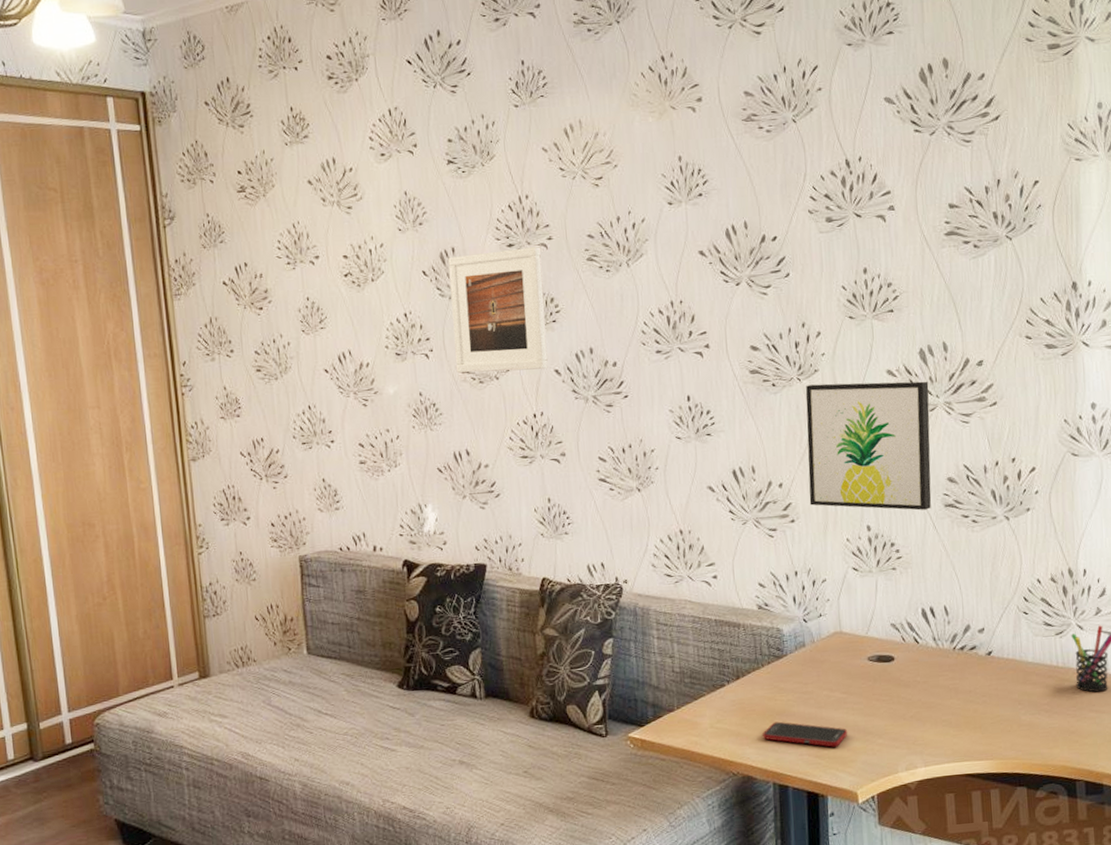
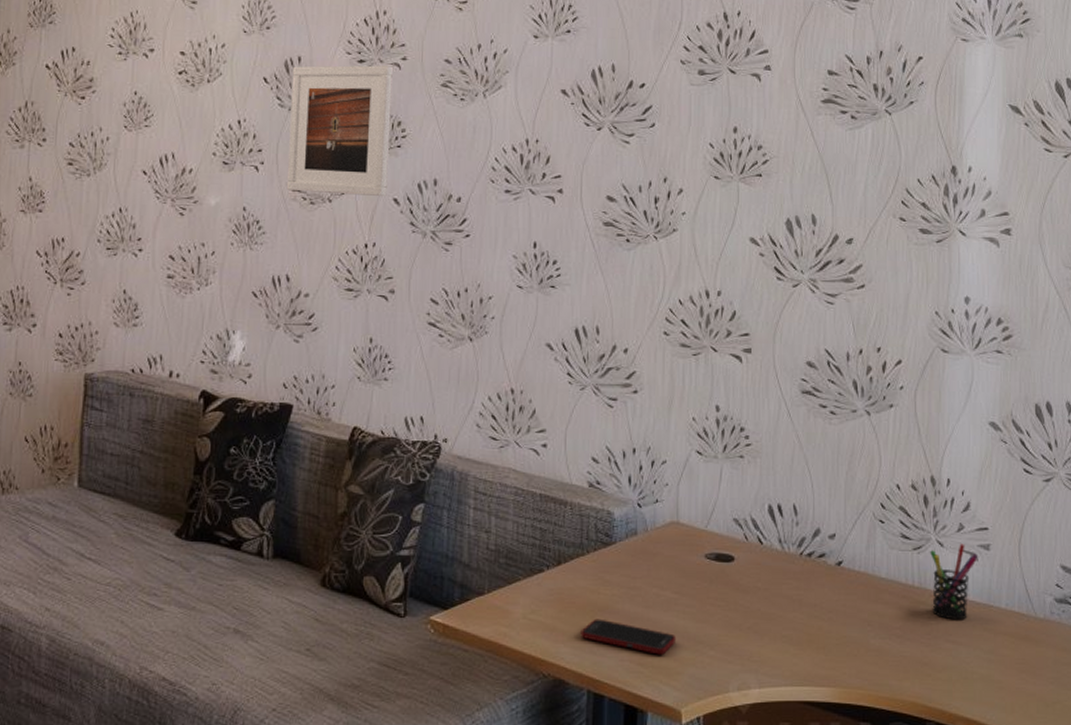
wall art: present [805,381,932,511] -> none [655,244,794,395]

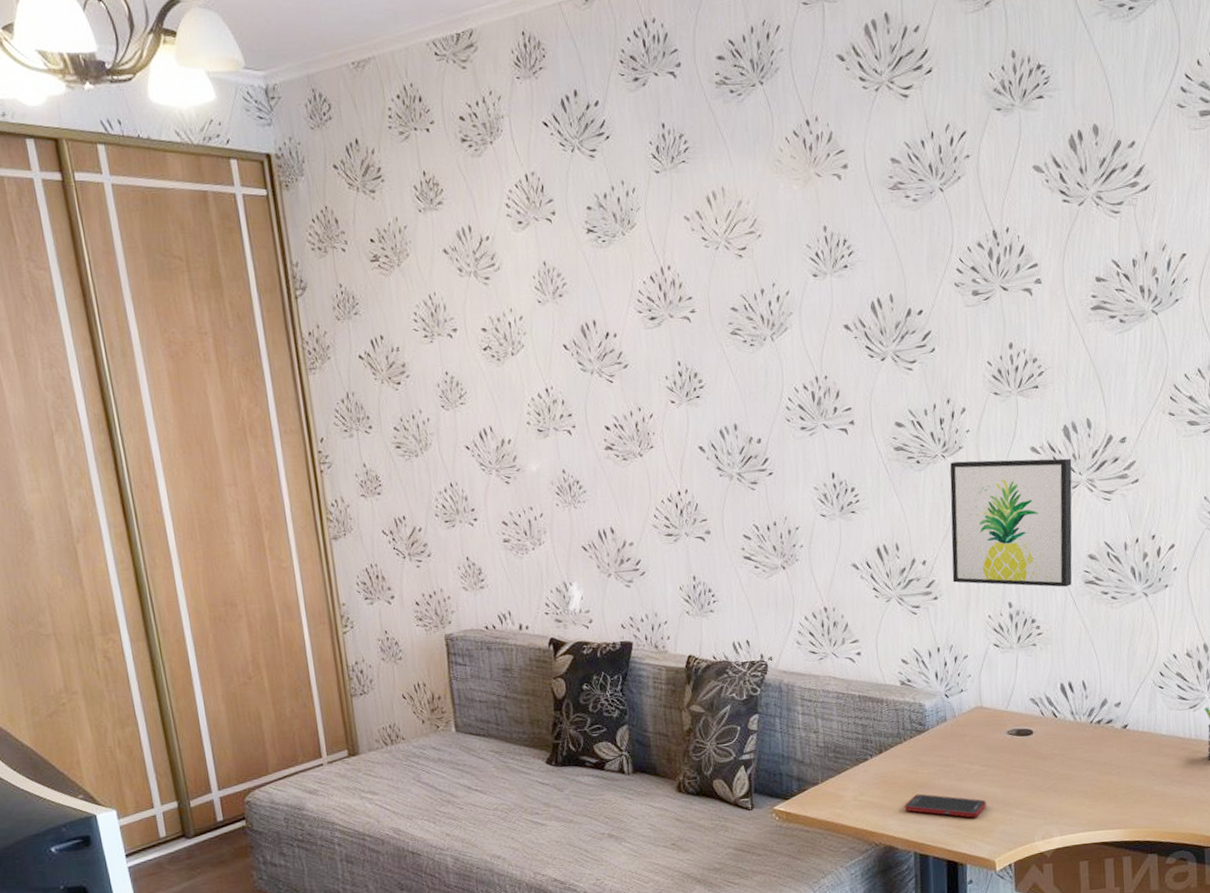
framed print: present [286,65,394,197] -> none [589,320,692,450]
wall art: none [655,244,794,395] -> present [949,458,1072,587]

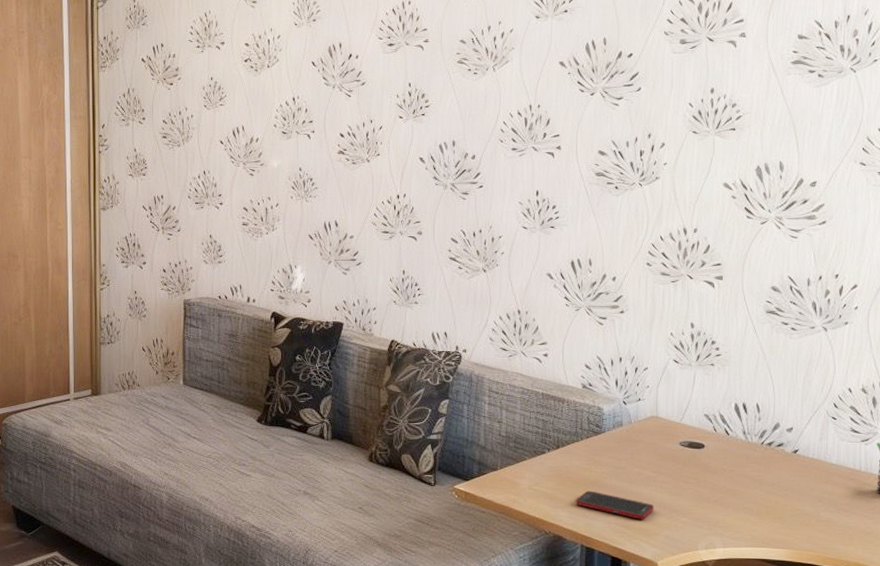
wall art: present [949,458,1072,587] -> none [639,190,762,314]

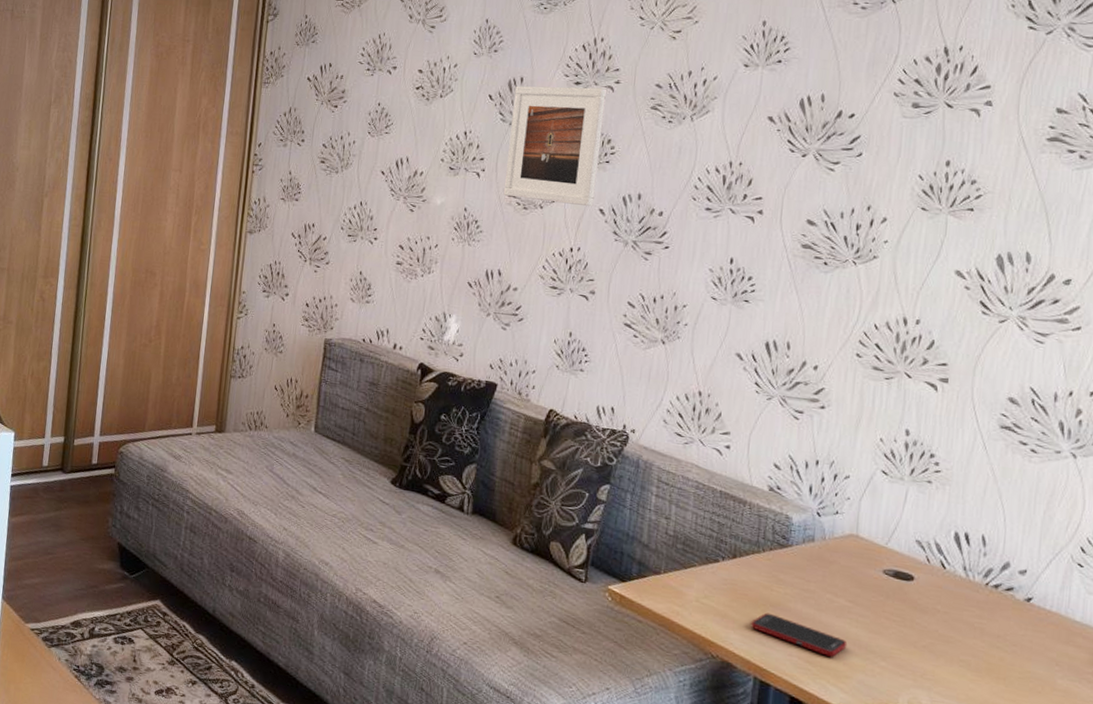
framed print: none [333,48,418,157] -> present [503,85,608,207]

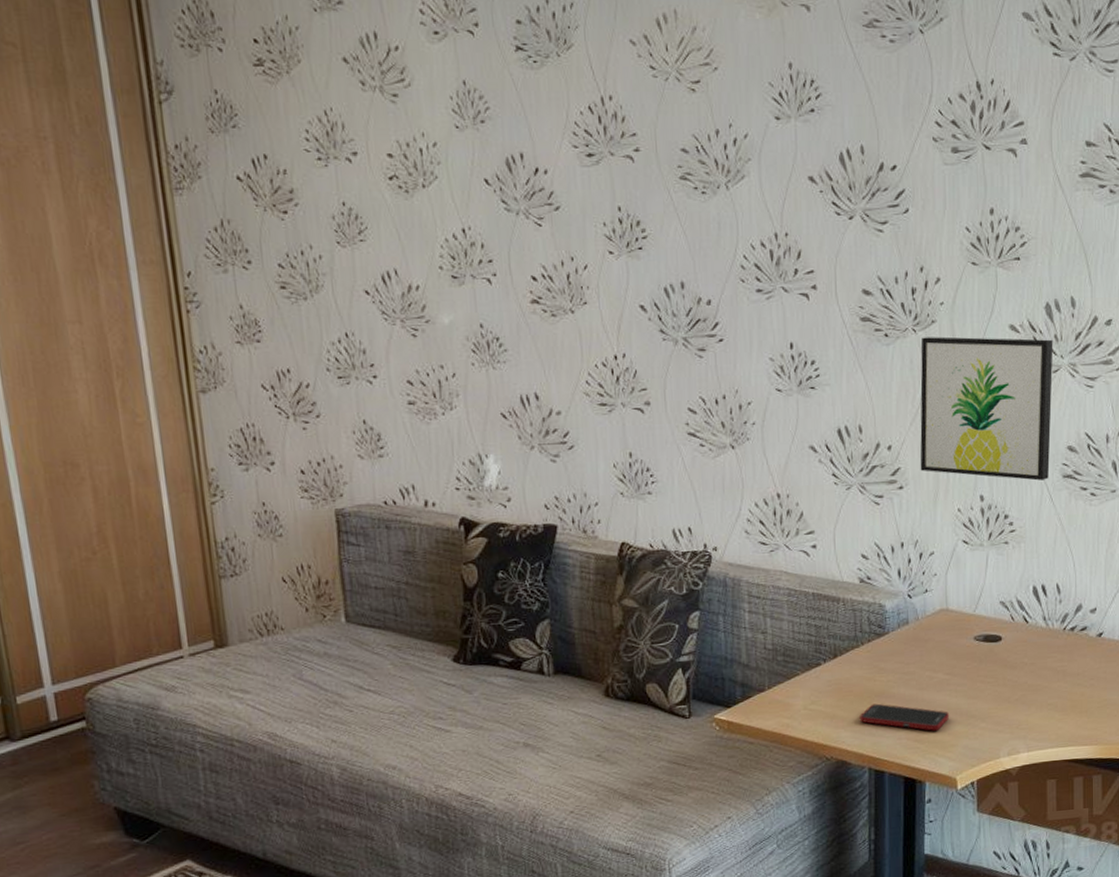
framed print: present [503,85,608,207] -> none [515,159,632,305]
wall art: none [844,270,1003,427] -> present [920,336,1053,481]

